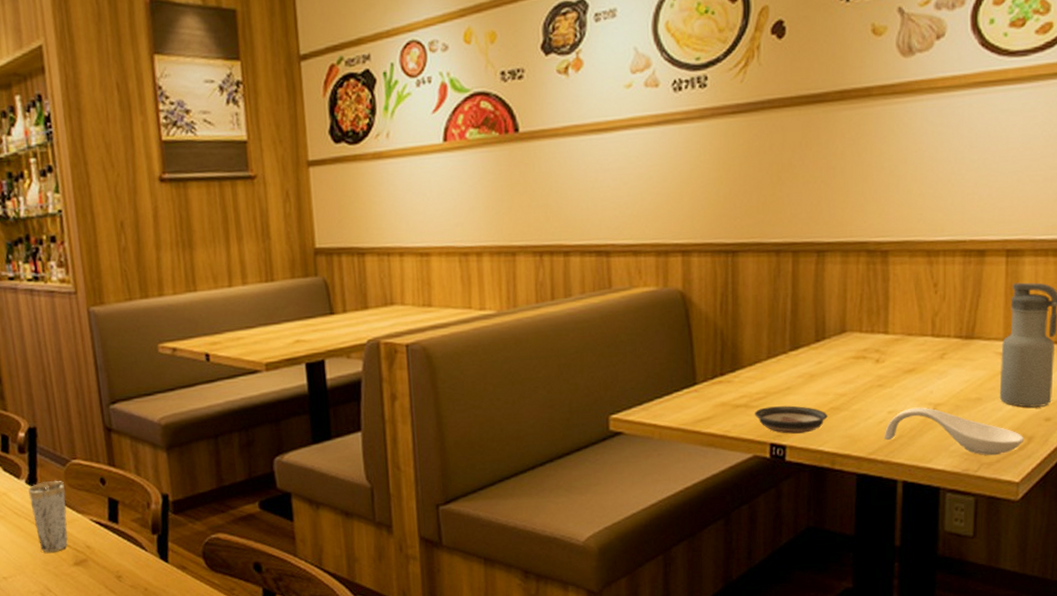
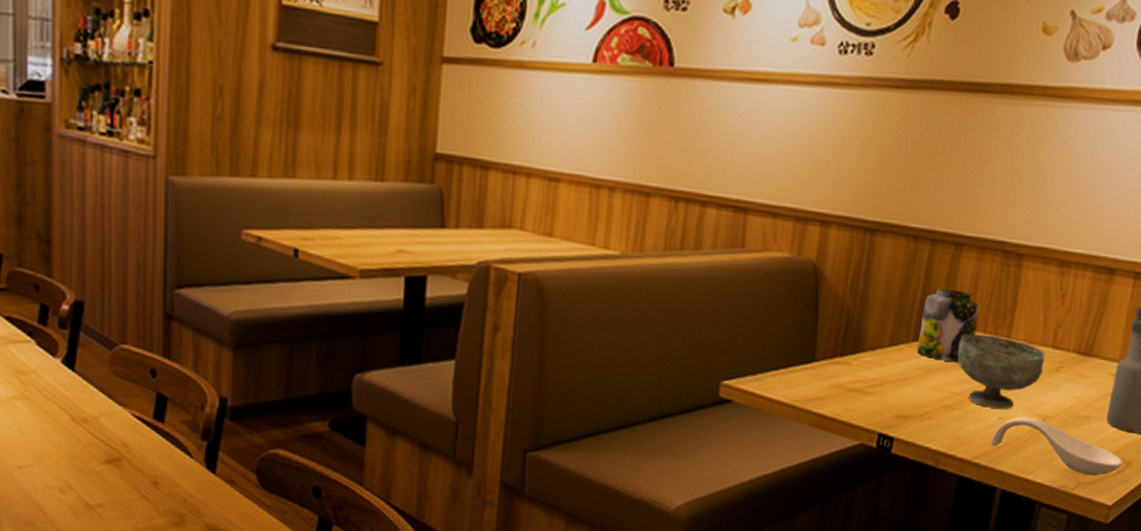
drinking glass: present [28,481,69,553] -> none [64,364,107,446]
saucer: present [754,405,828,434] -> none [867,395,940,428]
jar: none [794,295,852,365] -> present [916,288,980,362]
bowl: none [836,334,926,404] -> present [957,334,1046,409]

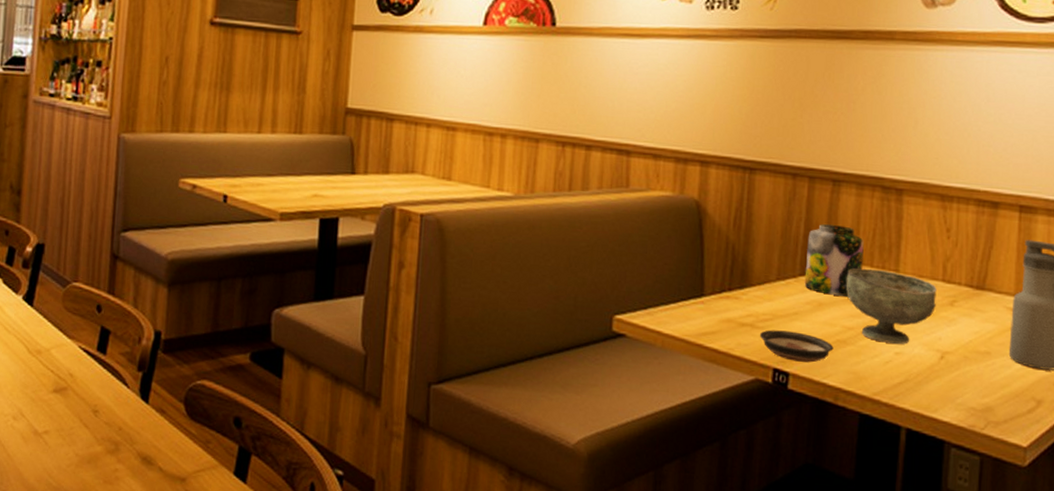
saucer: none [867,395,940,428] -> present [759,330,834,363]
spoon rest: present [990,417,1123,476] -> none [889,352,1034,415]

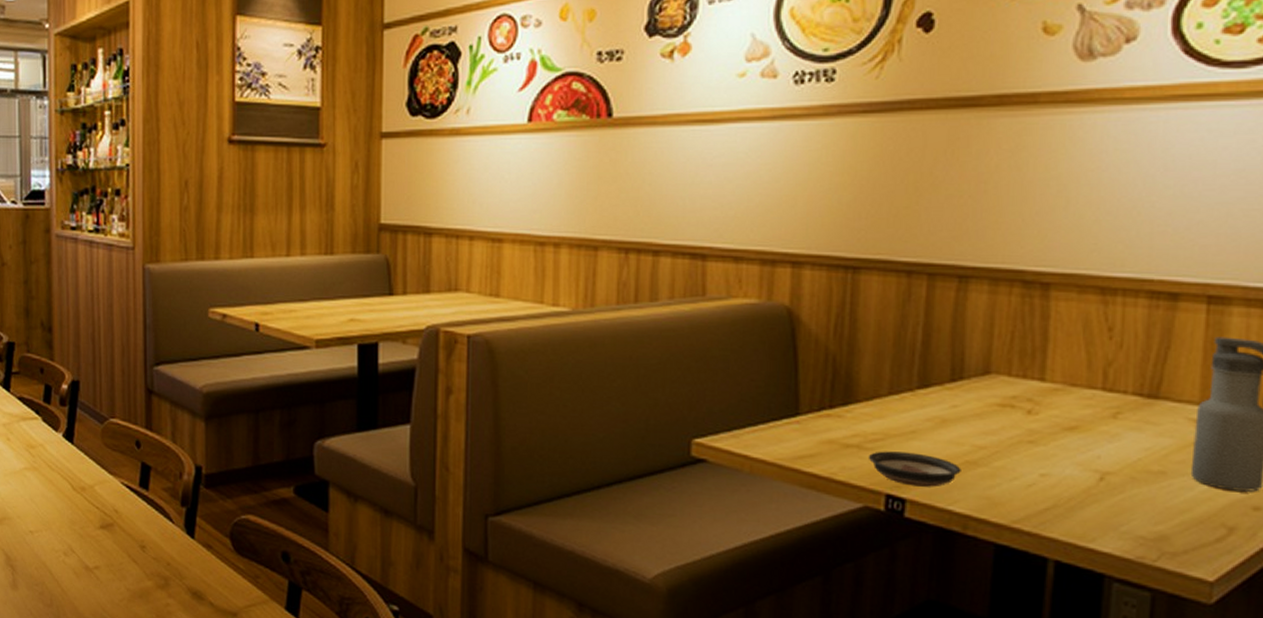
jar: present [804,223,864,296] -> none [923,327,999,411]
bowl: present [845,268,937,344] -> none [976,377,1095,464]

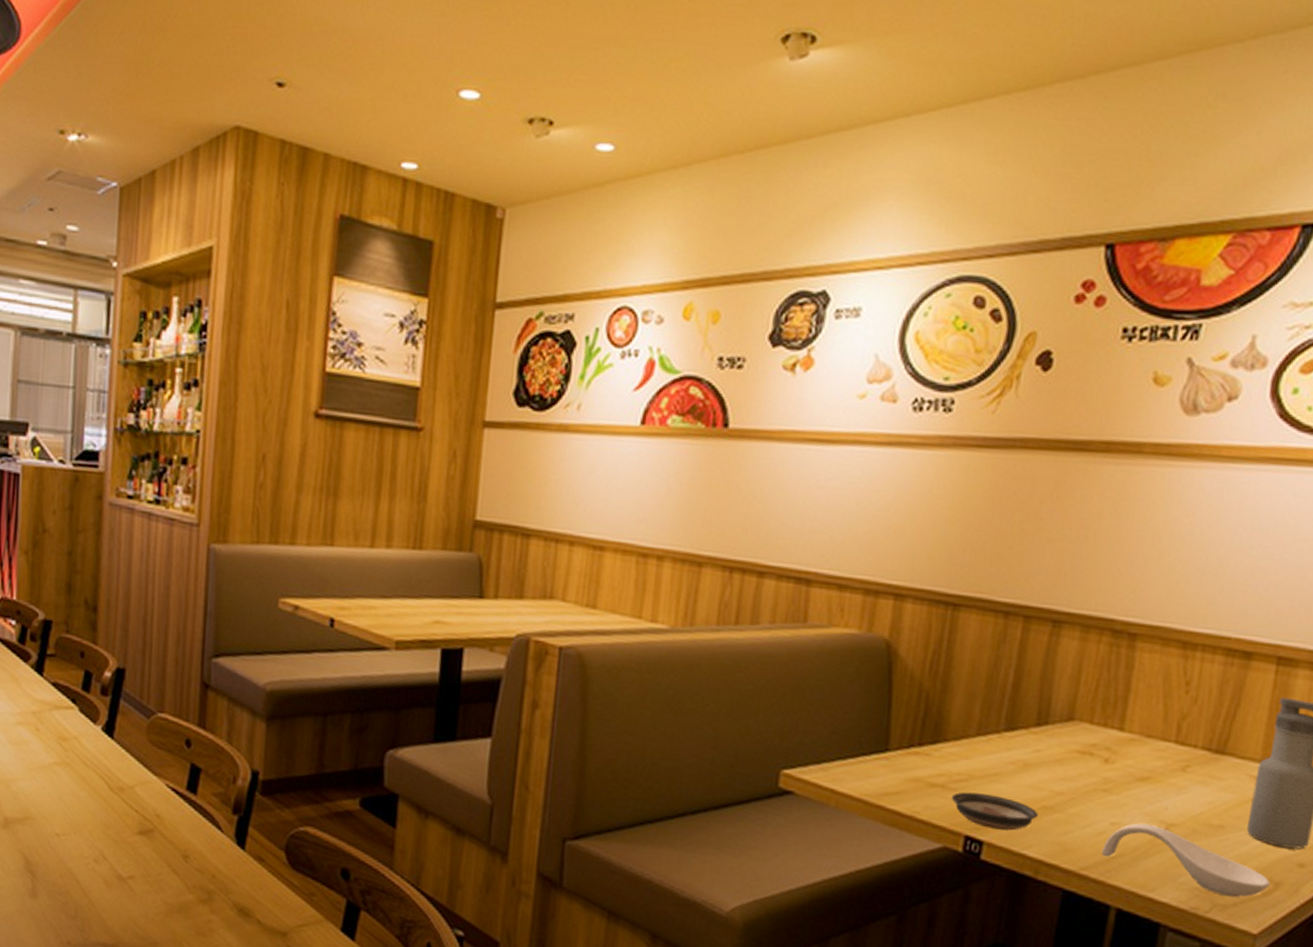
spoon rest: none [1033,473,1224,545] -> present [1101,823,1271,898]

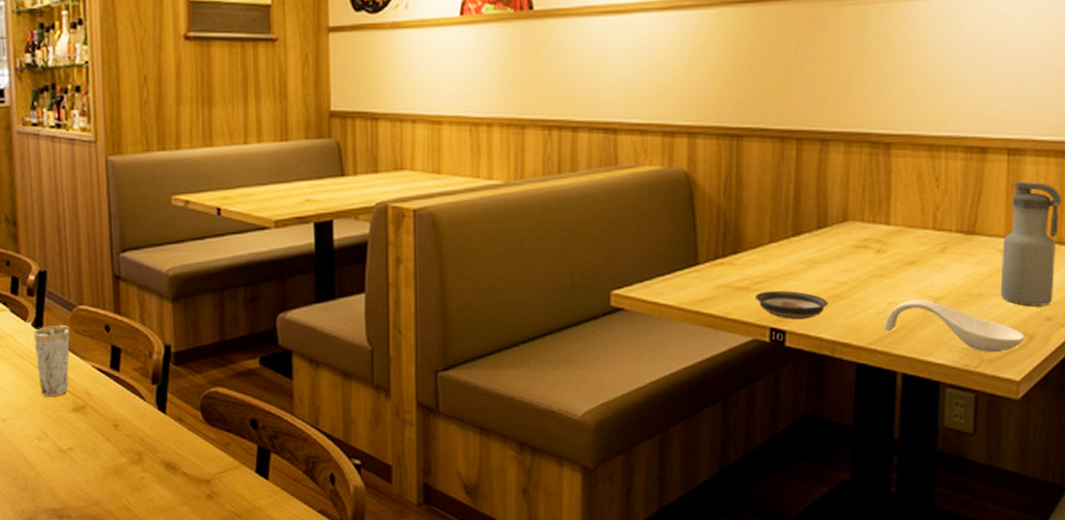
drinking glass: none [102,732,144,815] -> present [34,326,70,397]

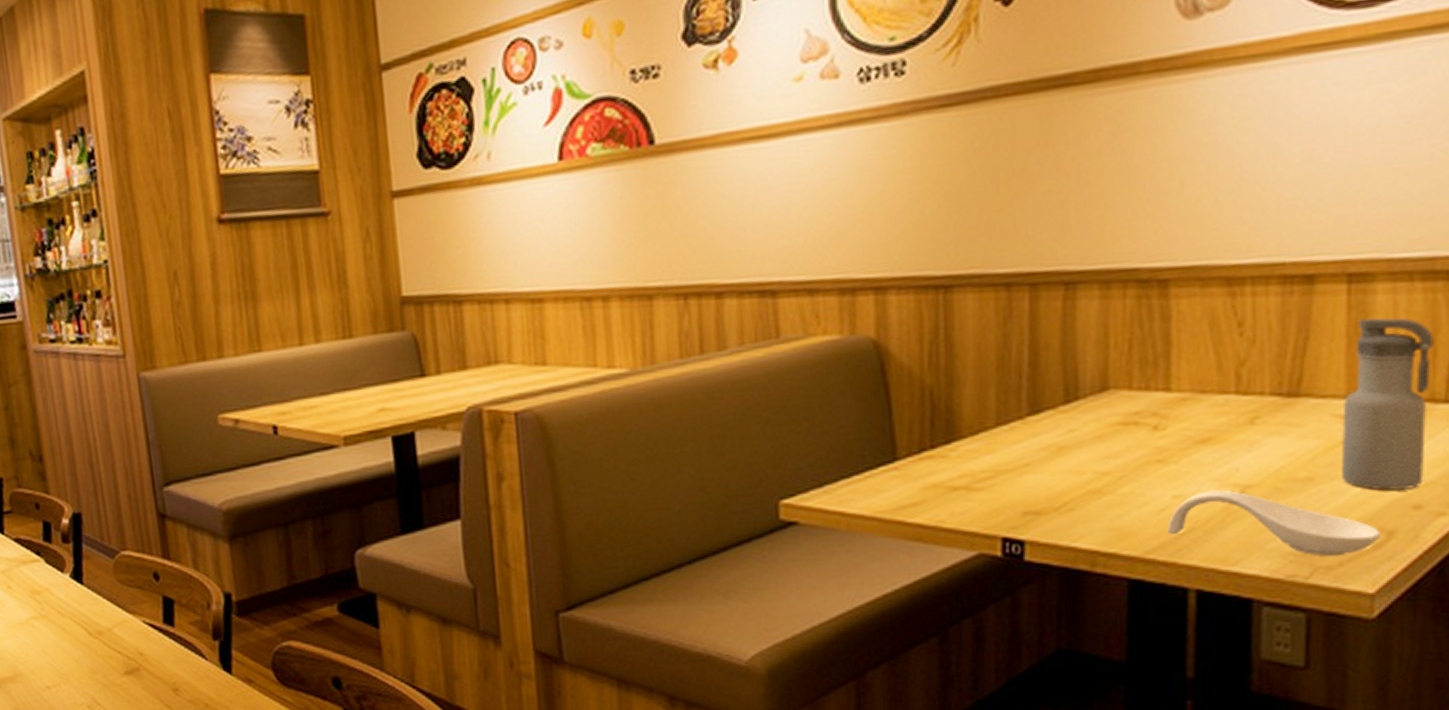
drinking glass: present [34,326,70,397] -> none [73,575,118,659]
saucer: present [755,291,828,319] -> none [978,487,1084,526]

